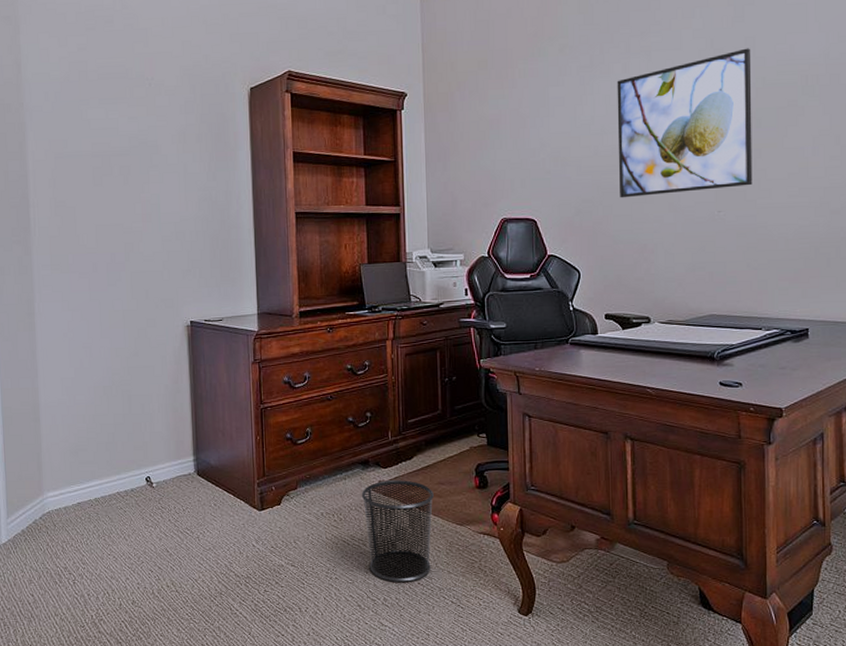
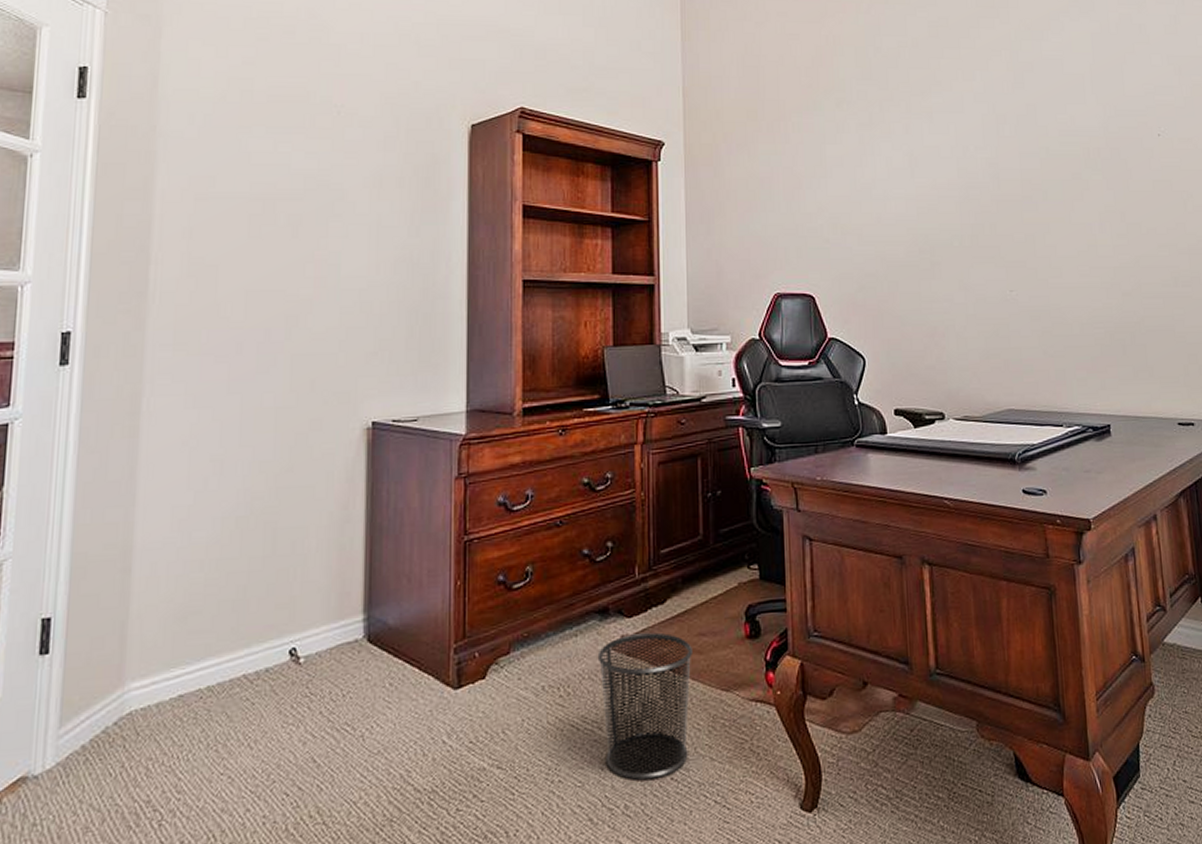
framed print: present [617,48,753,198] -> none [898,116,1043,273]

